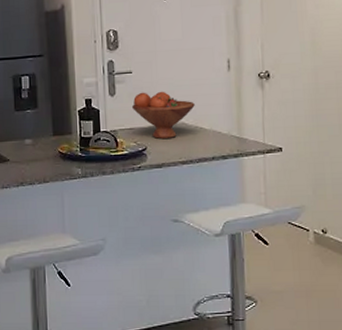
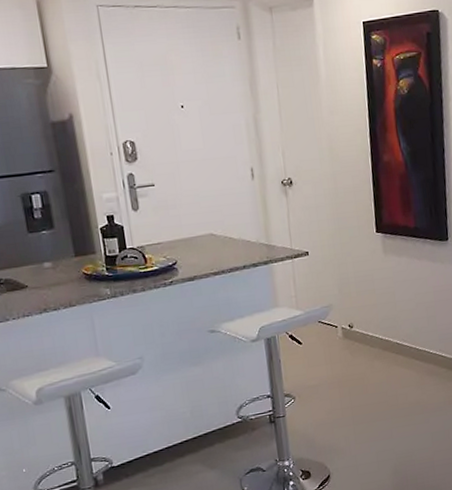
fruit bowl: present [131,91,195,139] -> none [157,203,222,252]

